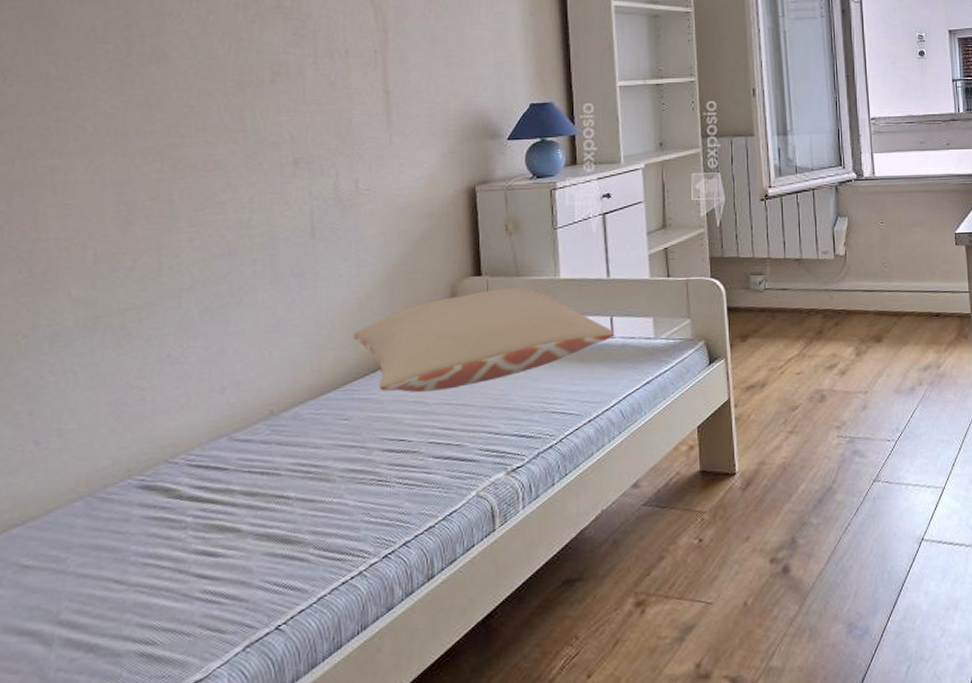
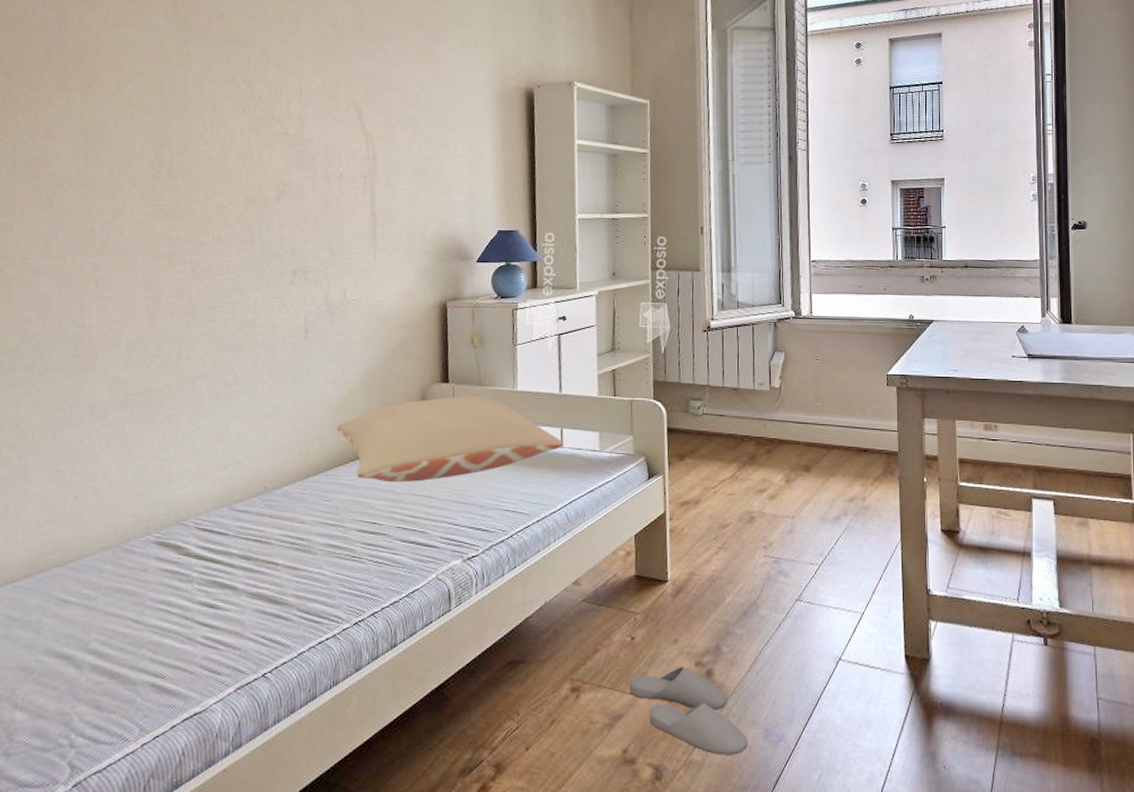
slippers: none [699,565,830,658] -> present [629,666,748,755]

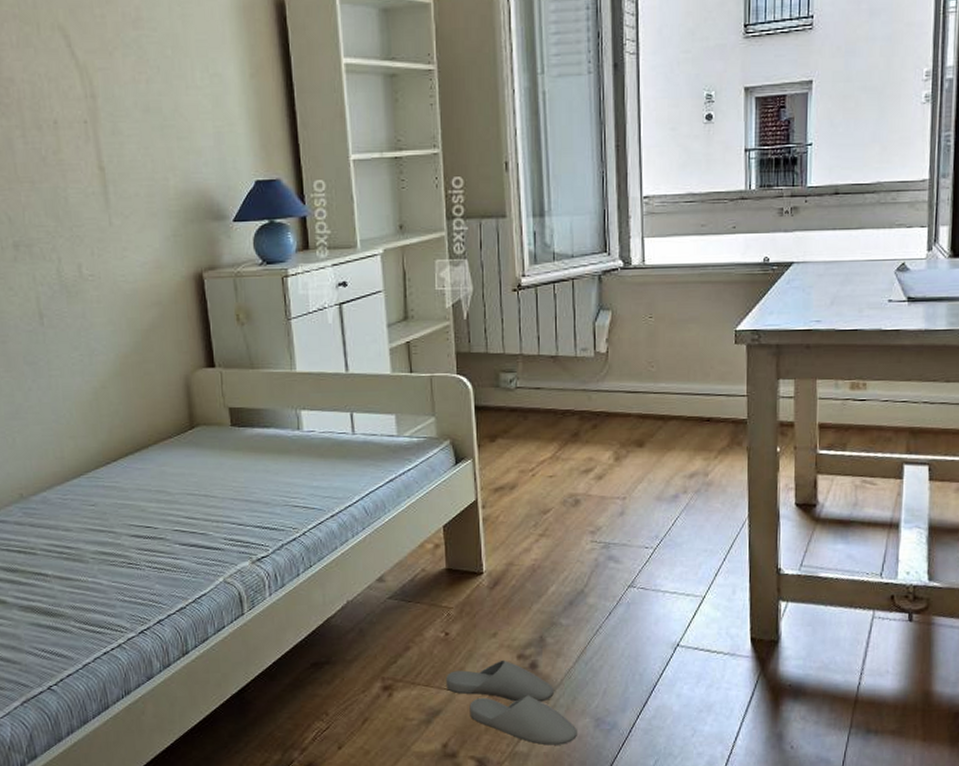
pillow: present [336,395,563,483] -> none [91,379,354,483]

